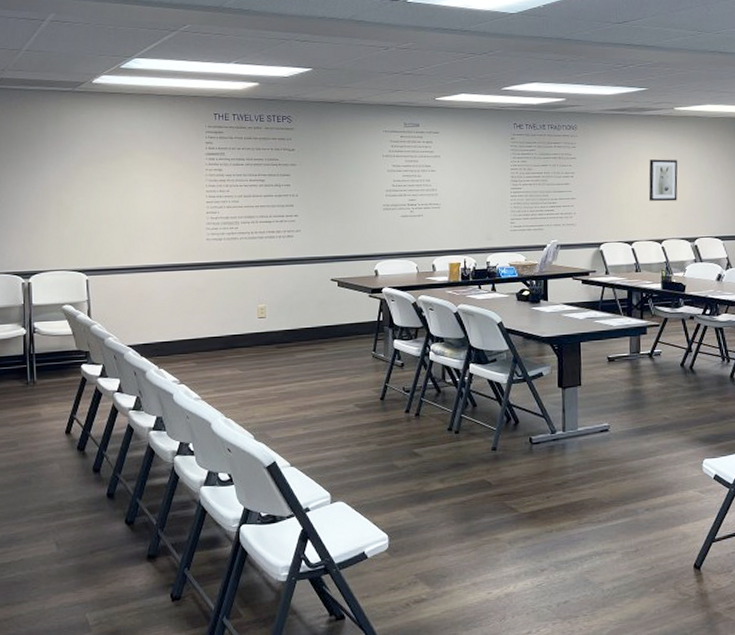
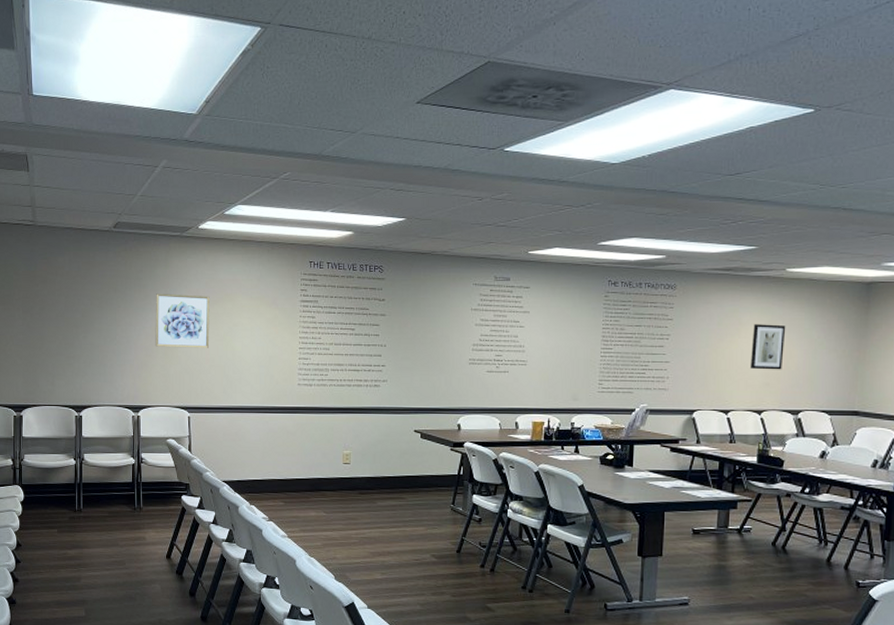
wall art: none [46,151,108,208] -> present [155,294,210,348]

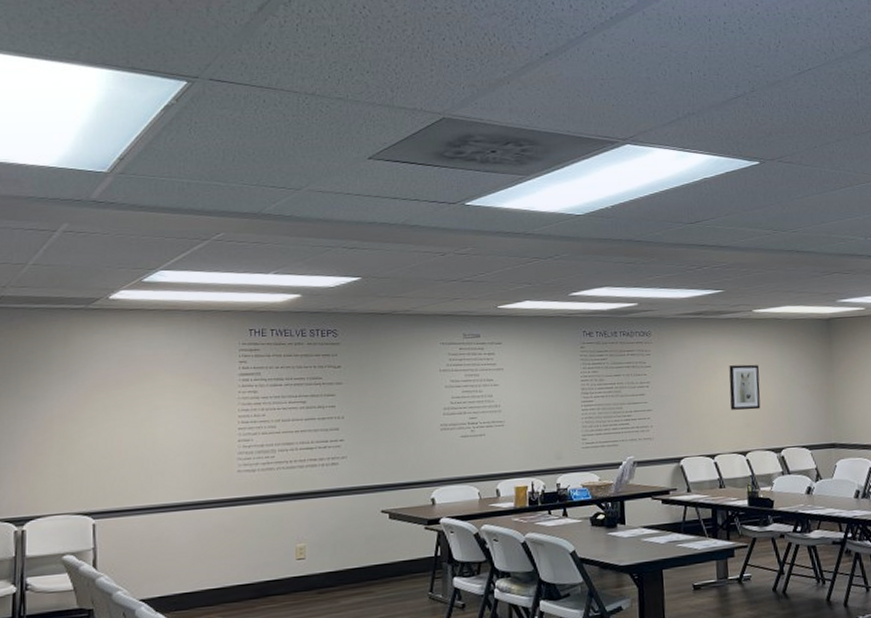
wall art: present [155,294,210,348] -> none [48,376,123,442]

